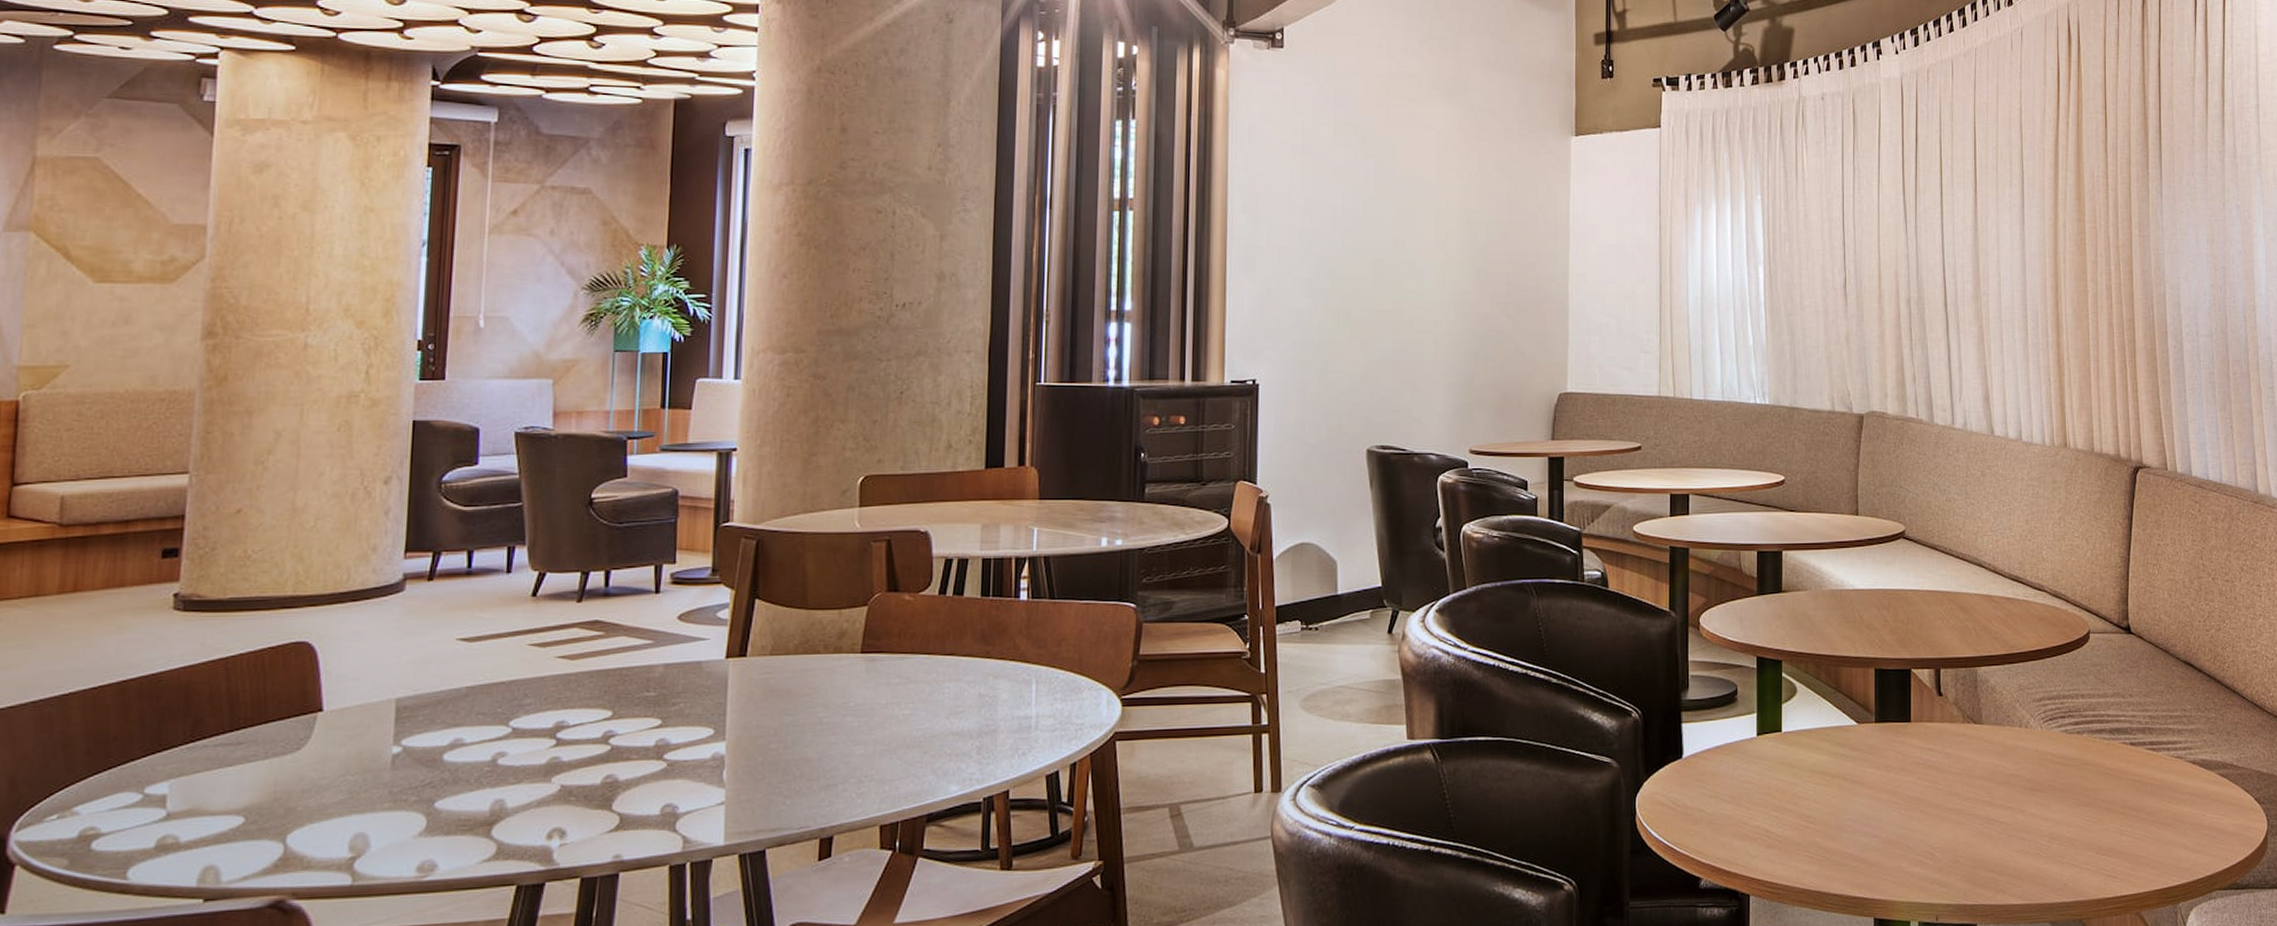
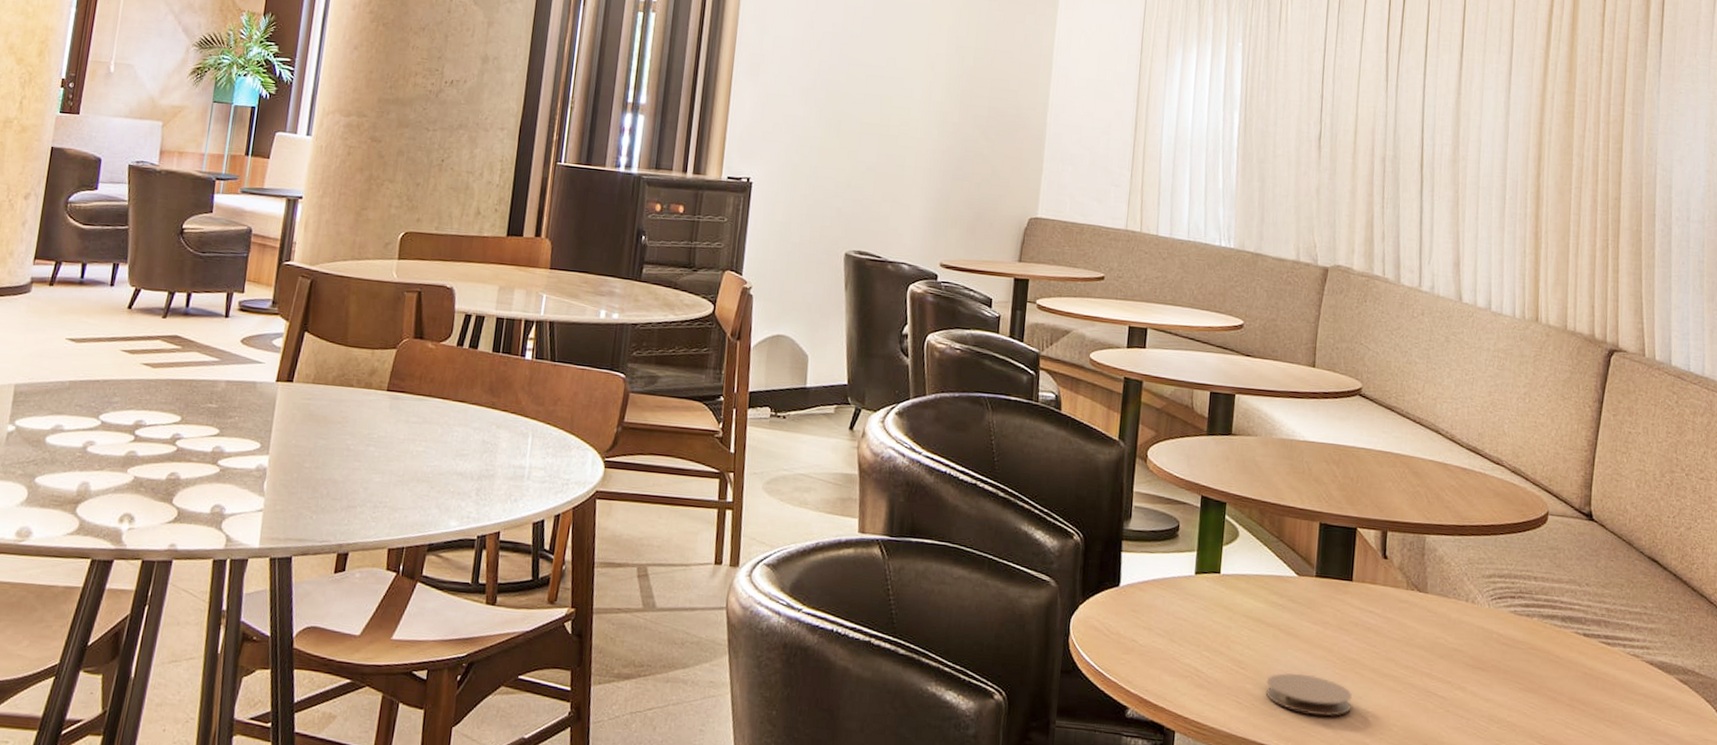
coaster: none [1835,819,1919,859] -> present [1265,673,1352,716]

